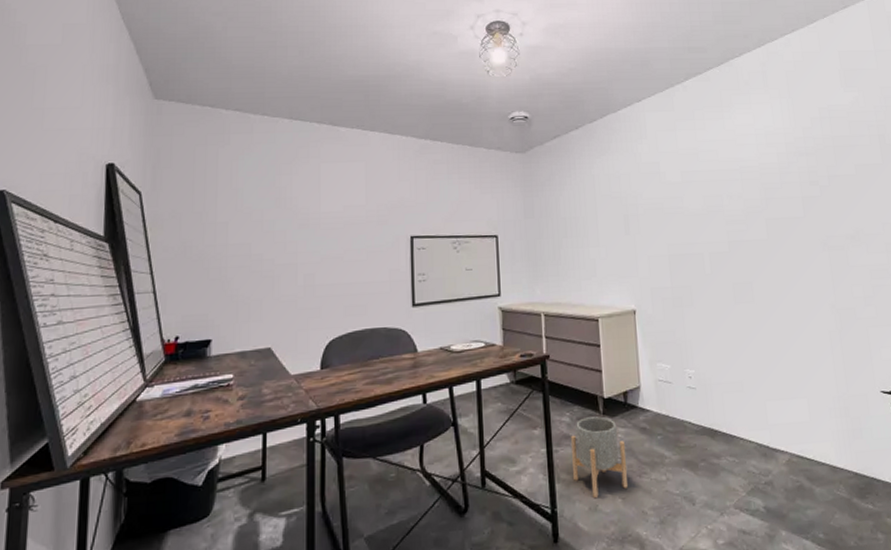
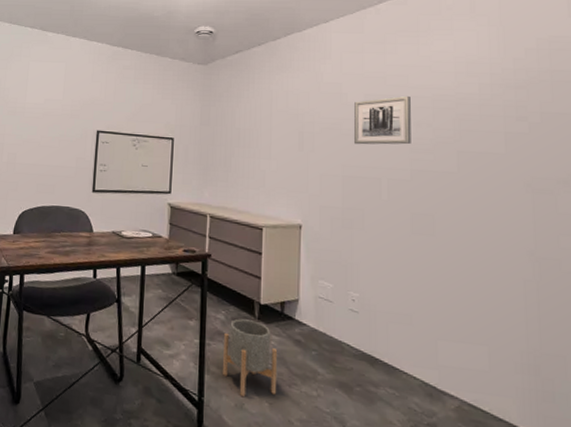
wall art: none [672,169,726,222] -> present [354,95,411,145]

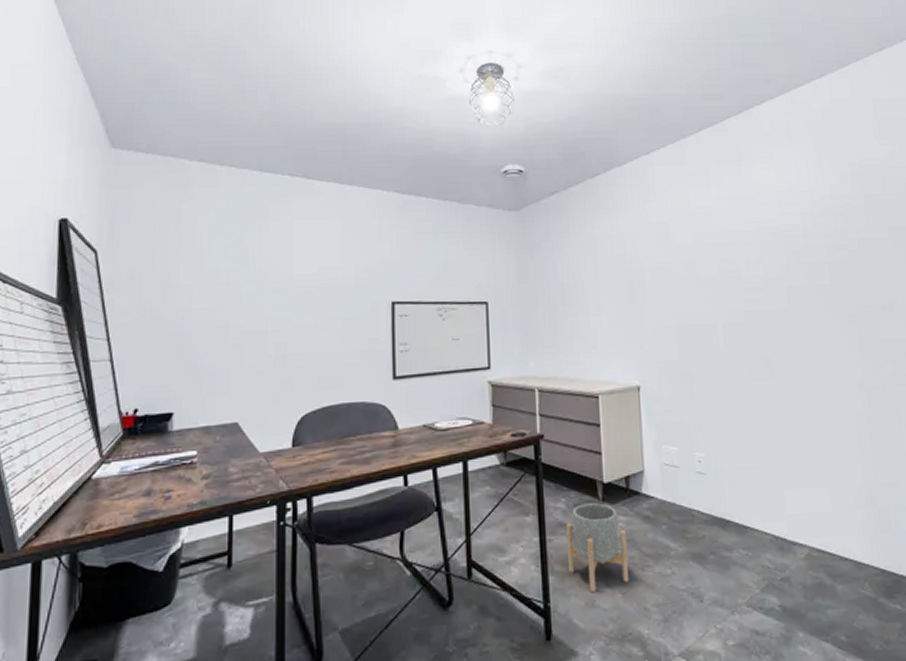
wall art: present [354,95,411,145] -> none [683,231,743,290]

